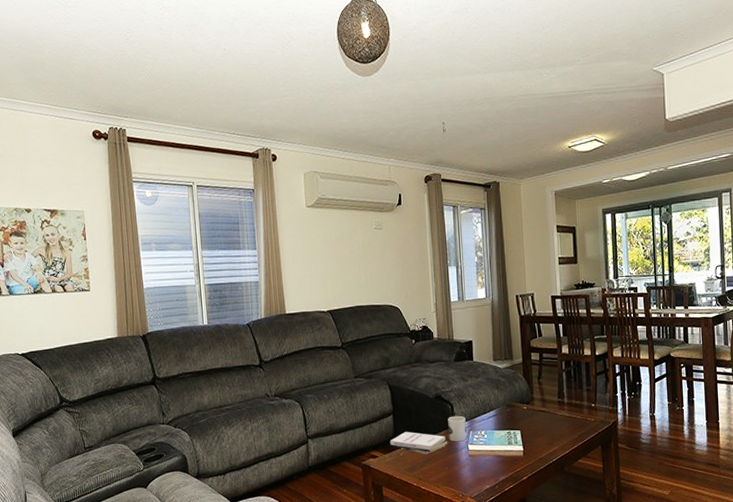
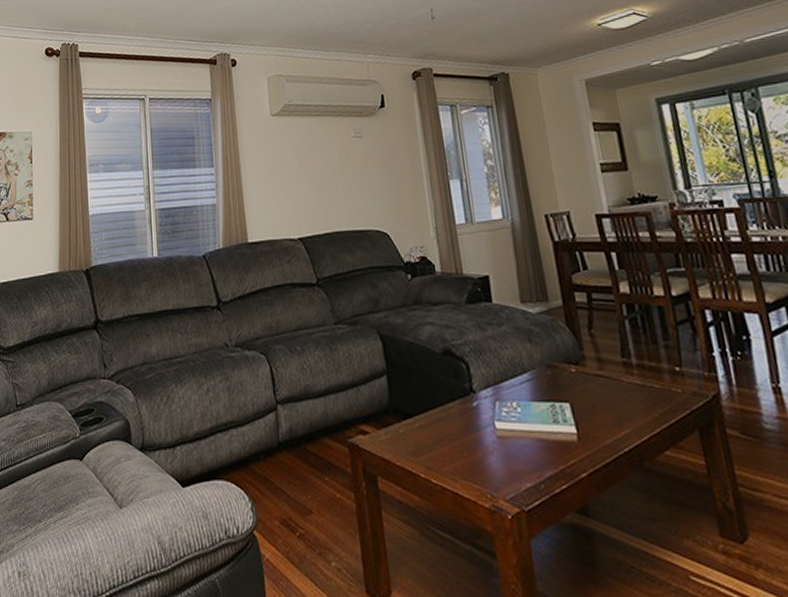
books: present [390,431,448,455] -> none [384,398,466,434]
mug: present [448,415,467,442] -> none [462,378,492,417]

